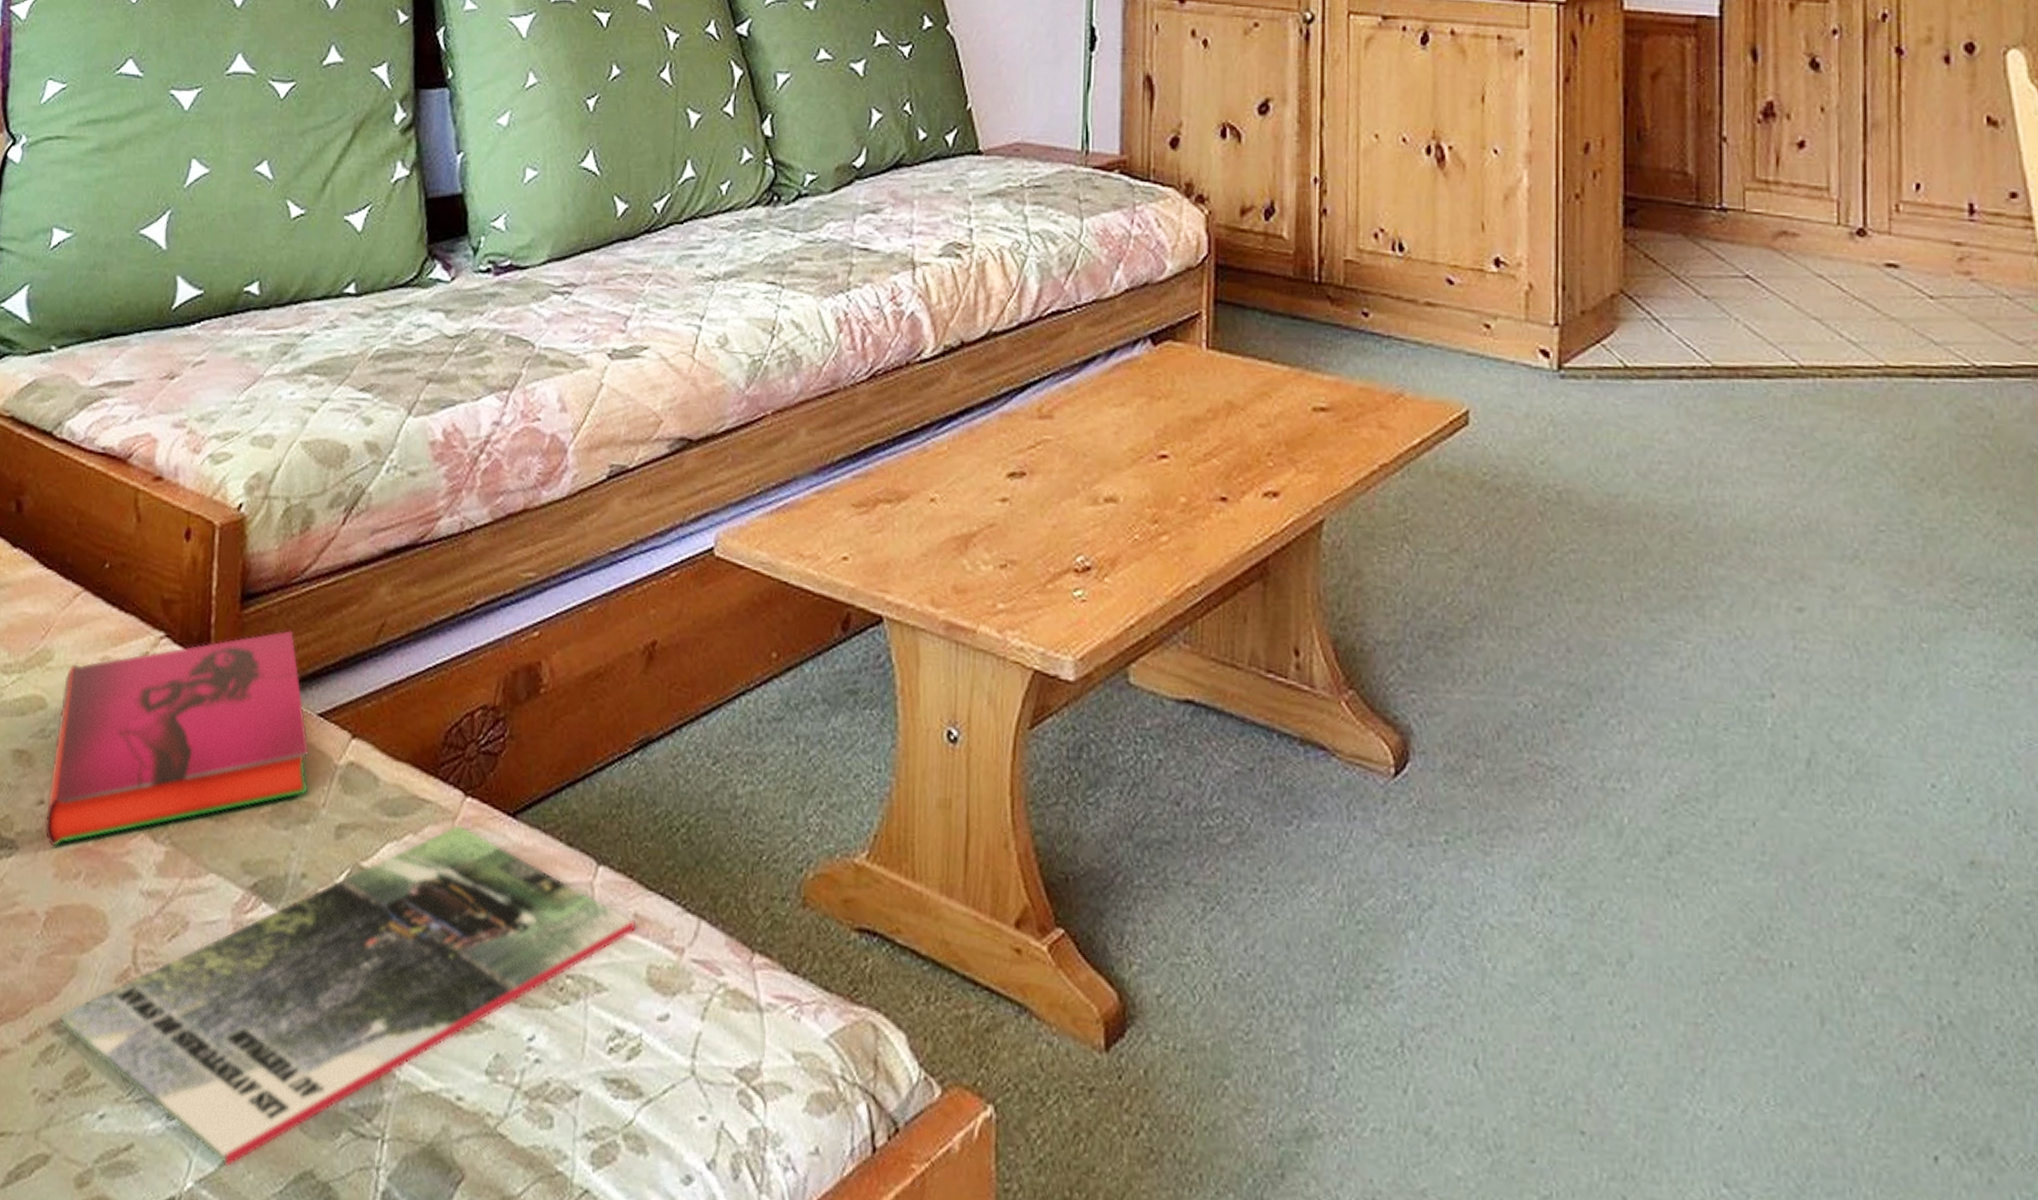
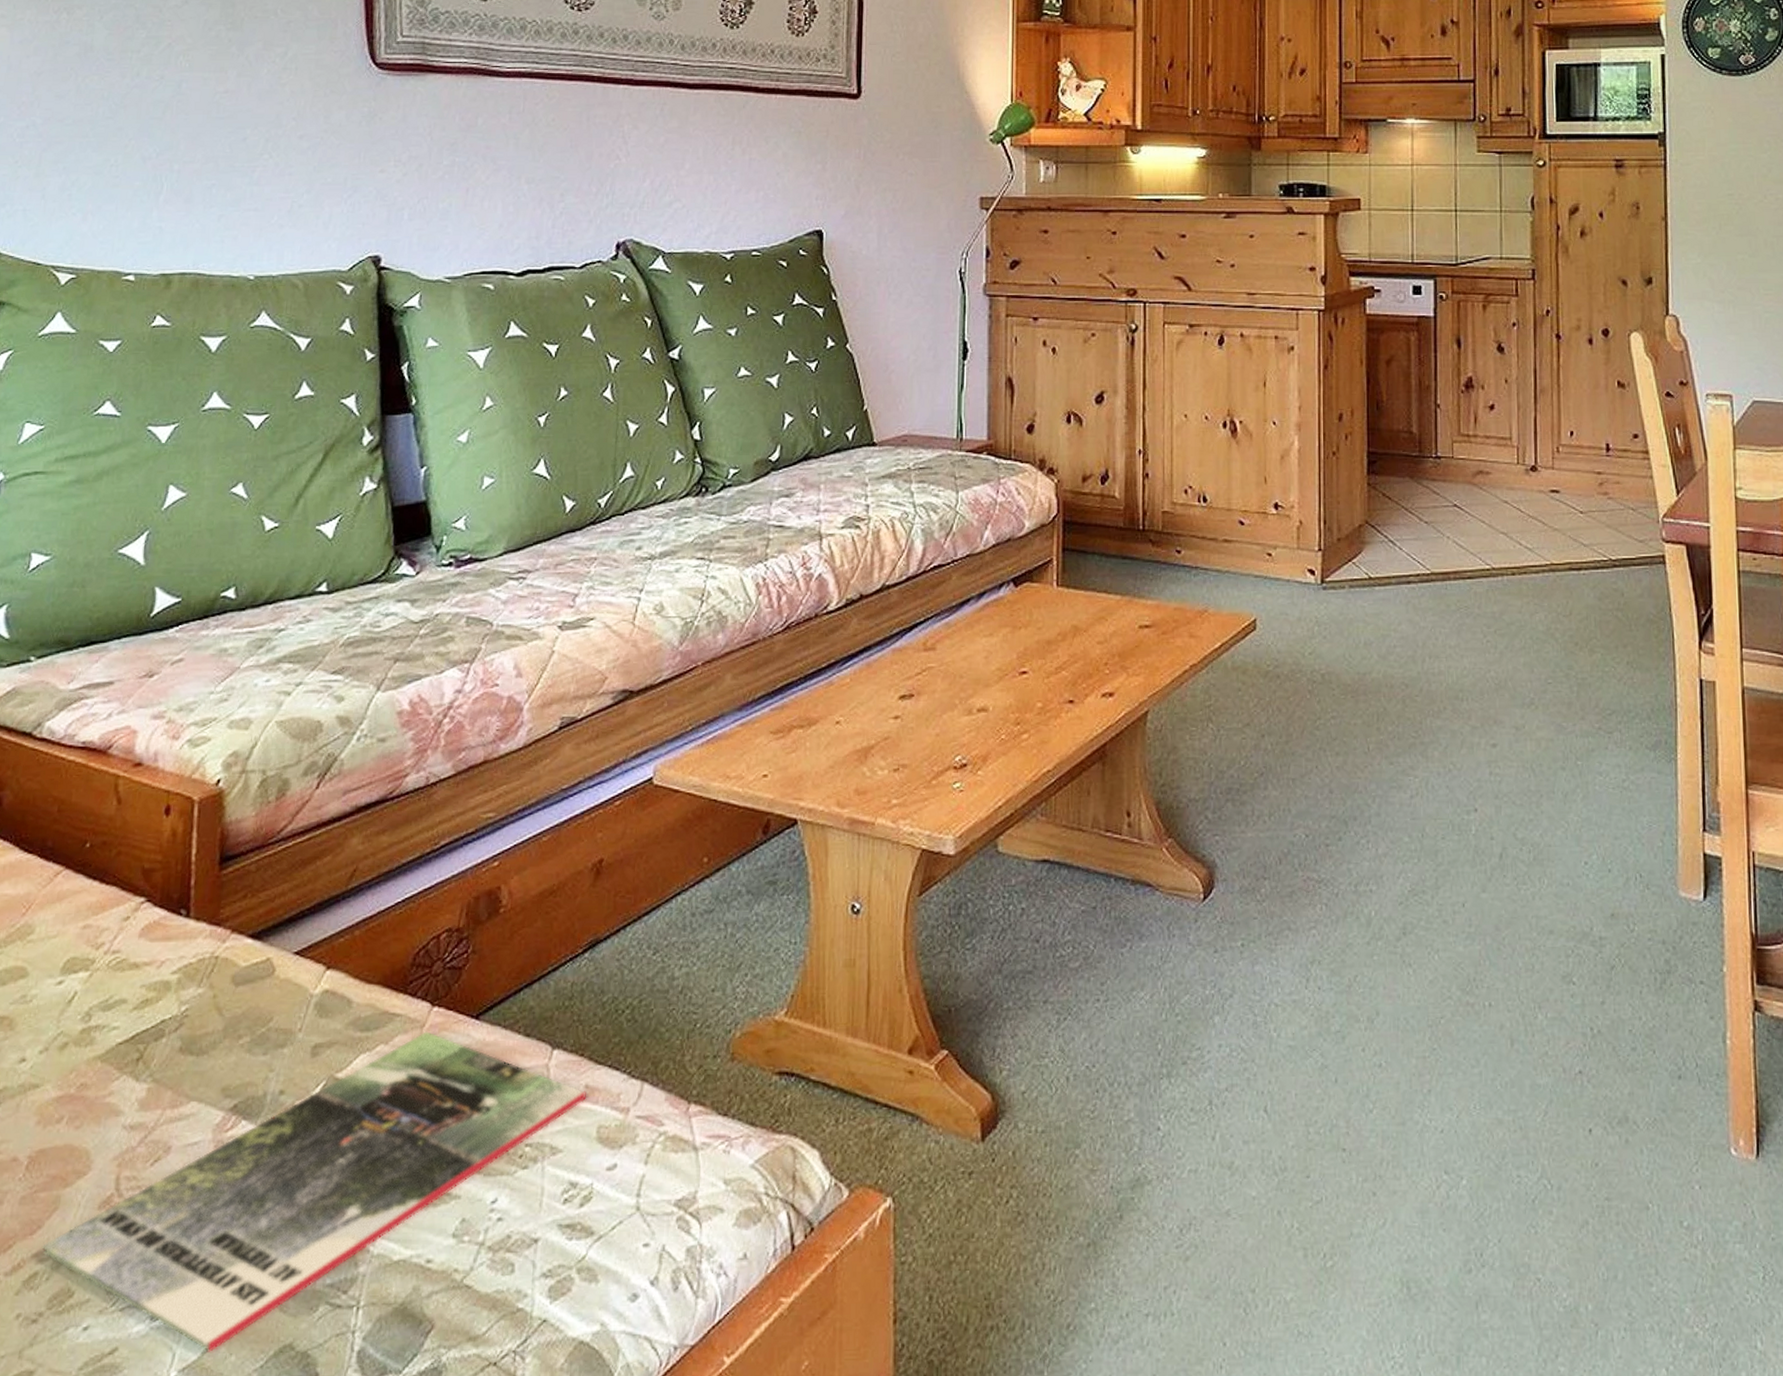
hardback book: present [45,630,309,847] -> none [27,884,286,1098]

